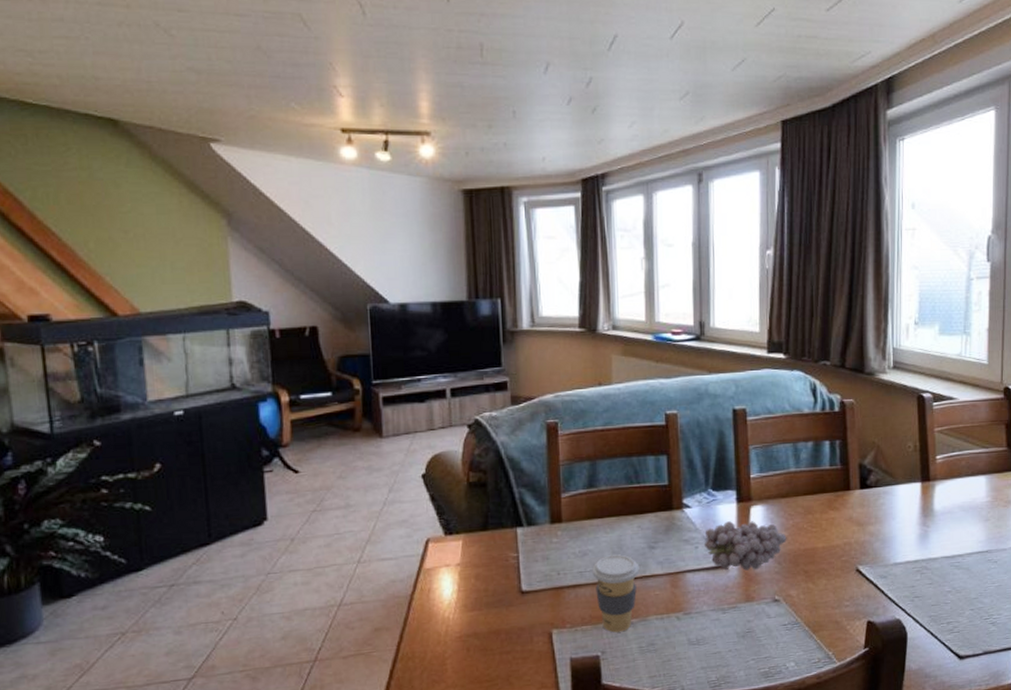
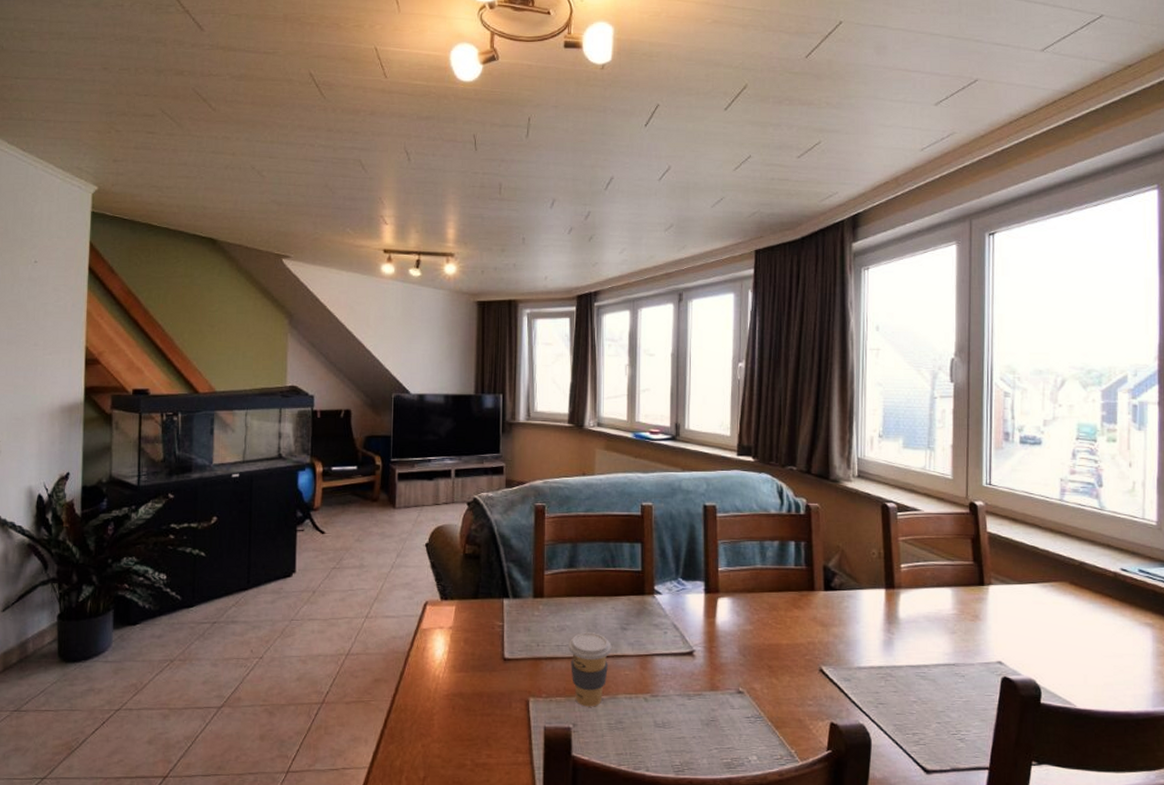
fruit: present [704,521,787,571] -> none [673,610,752,660]

